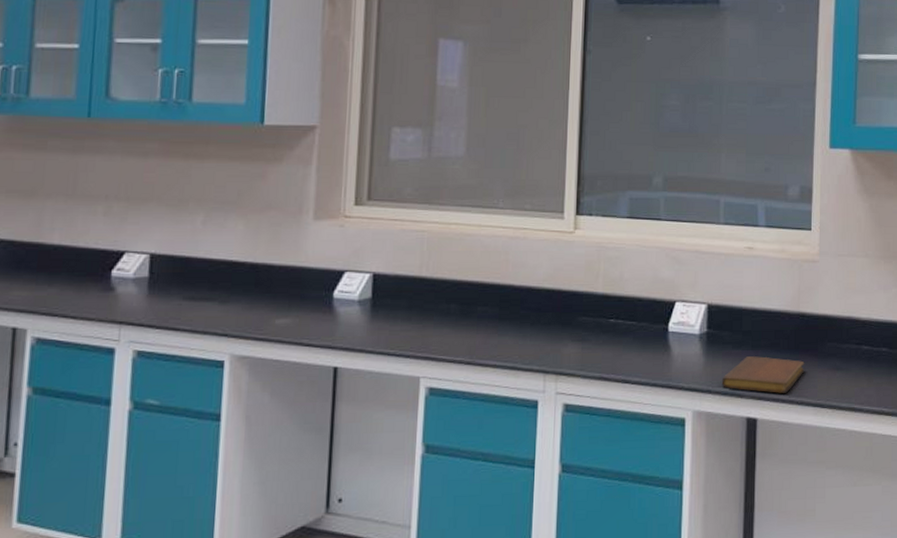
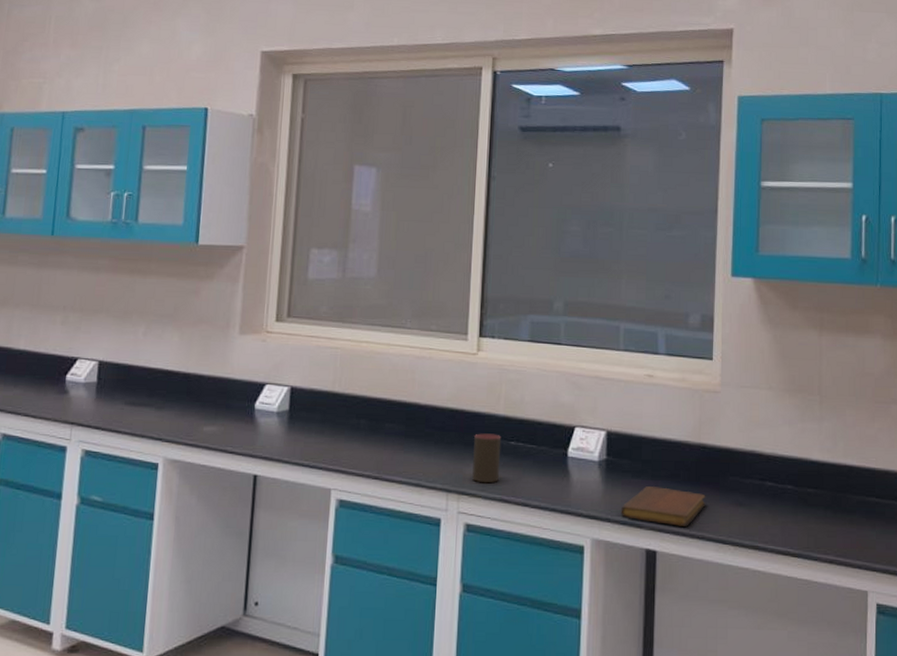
cup: none [570,312,601,363] -> present [472,433,502,484]

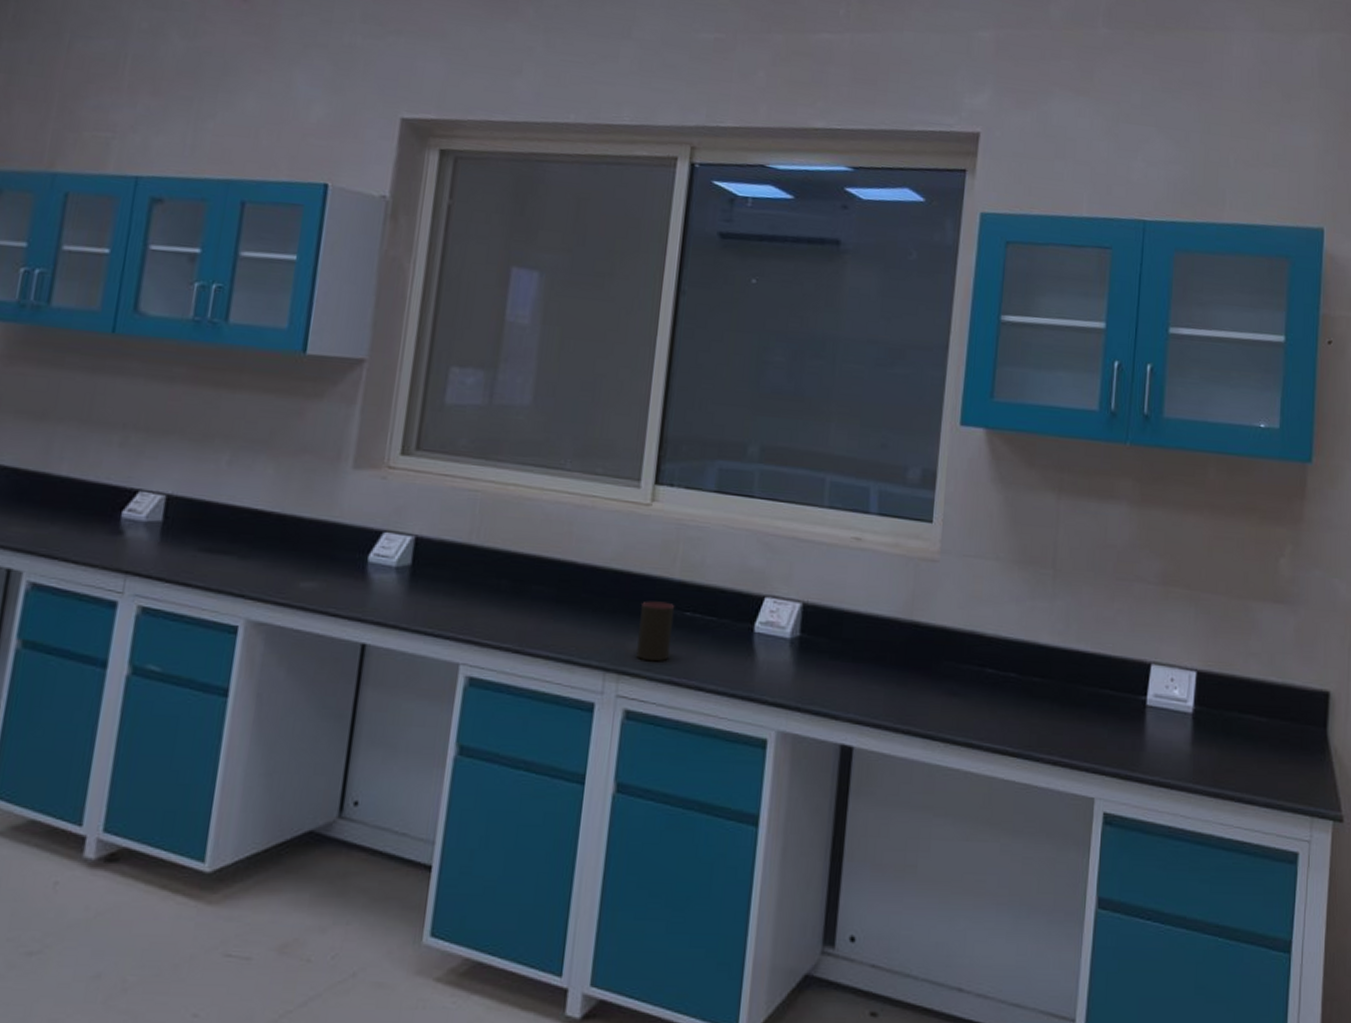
notebook: present [620,486,706,526] -> none [813,670,915,719]

